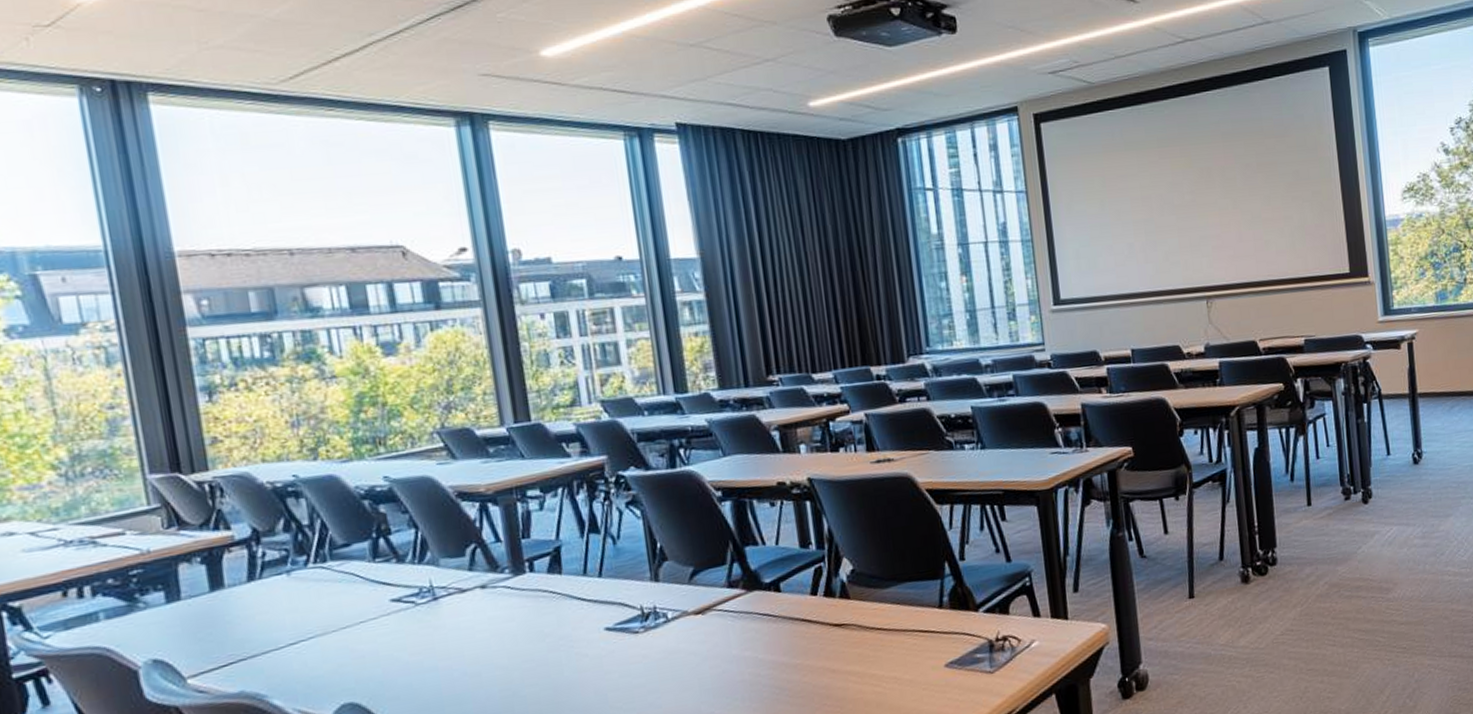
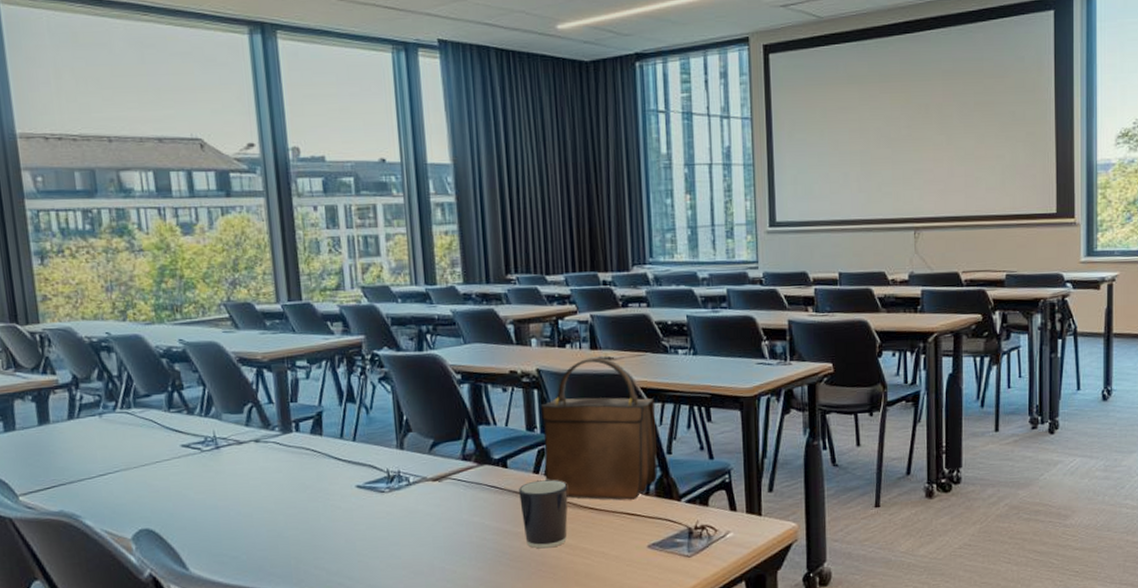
mug: none [795,600,854,681] -> present [519,479,569,549]
handbag: none [814,459,951,620] -> present [540,357,658,500]

